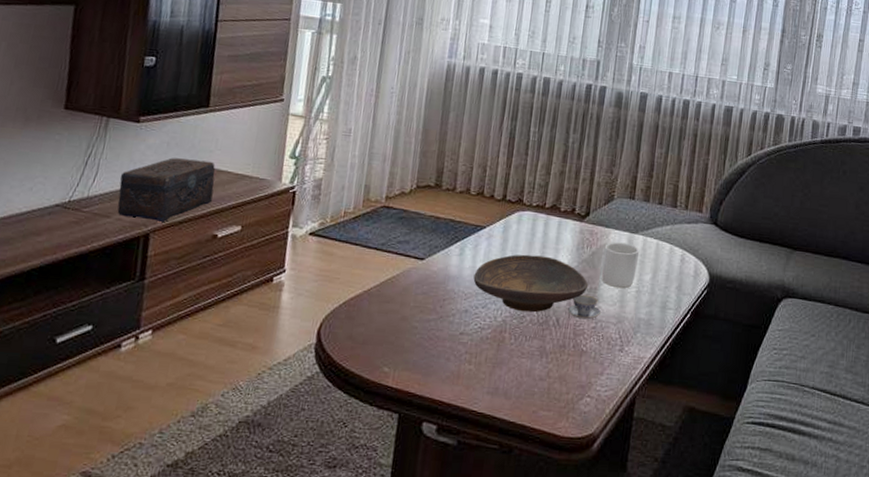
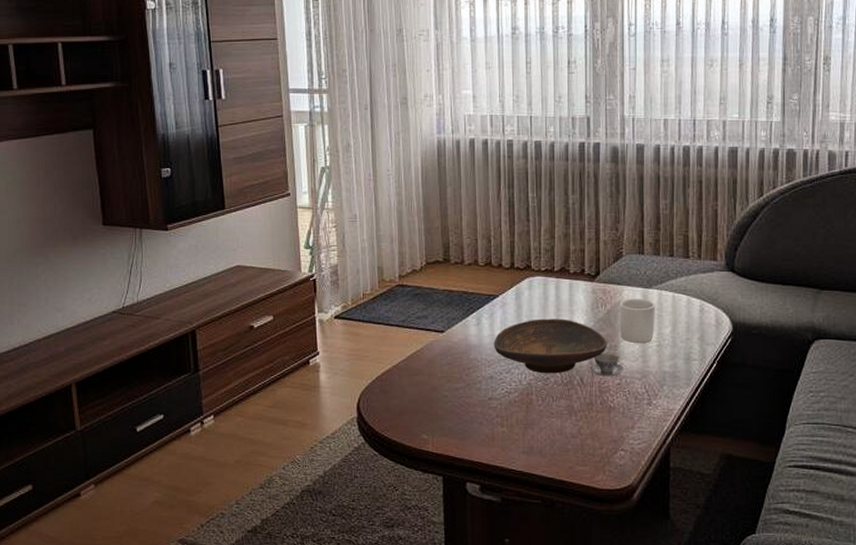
decorative box: present [117,158,216,223] -> none [161,259,244,319]

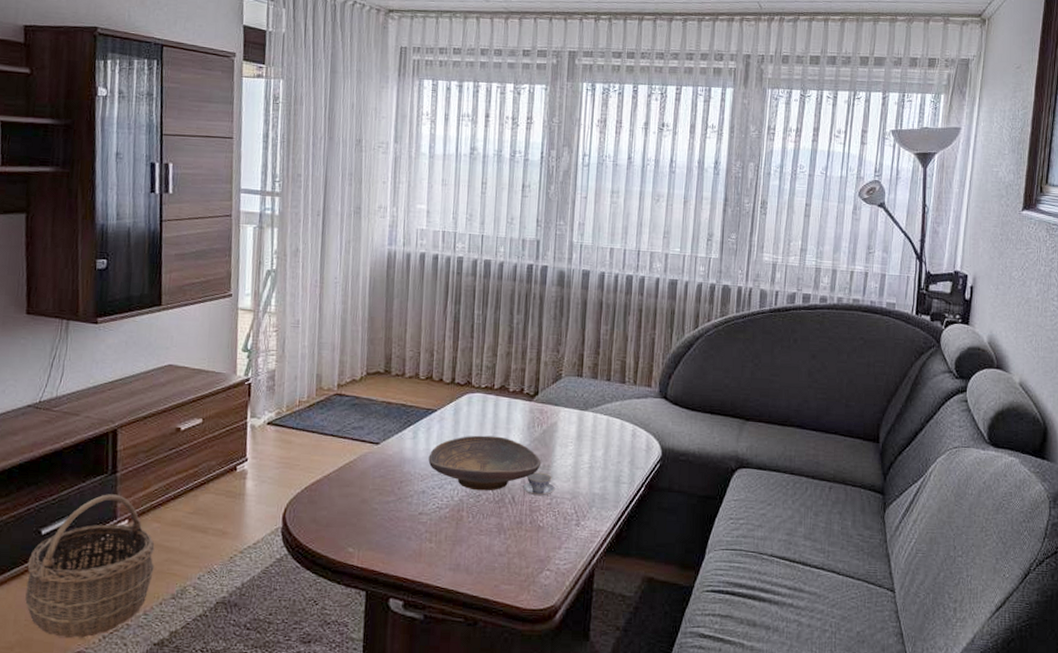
wicker basket: none [127,392,241,528] -> present [25,494,155,639]
mug: present [619,298,656,343] -> none [553,419,591,464]

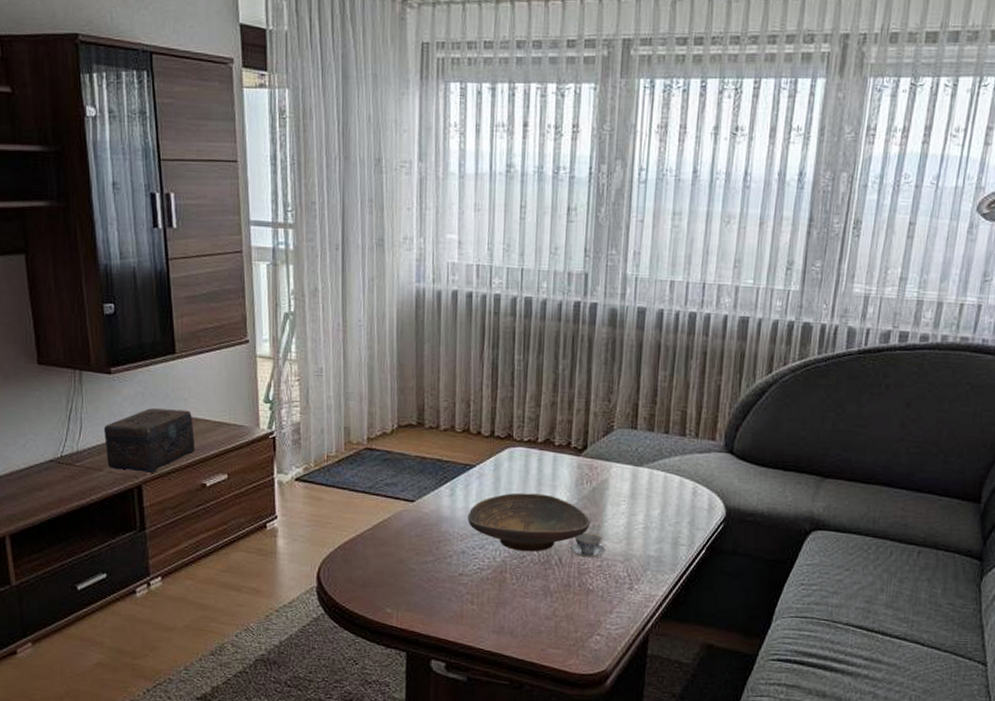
wicker basket: present [25,494,155,639] -> none [67,551,191,691]
decorative box: none [84,356,173,419] -> present [103,408,196,474]

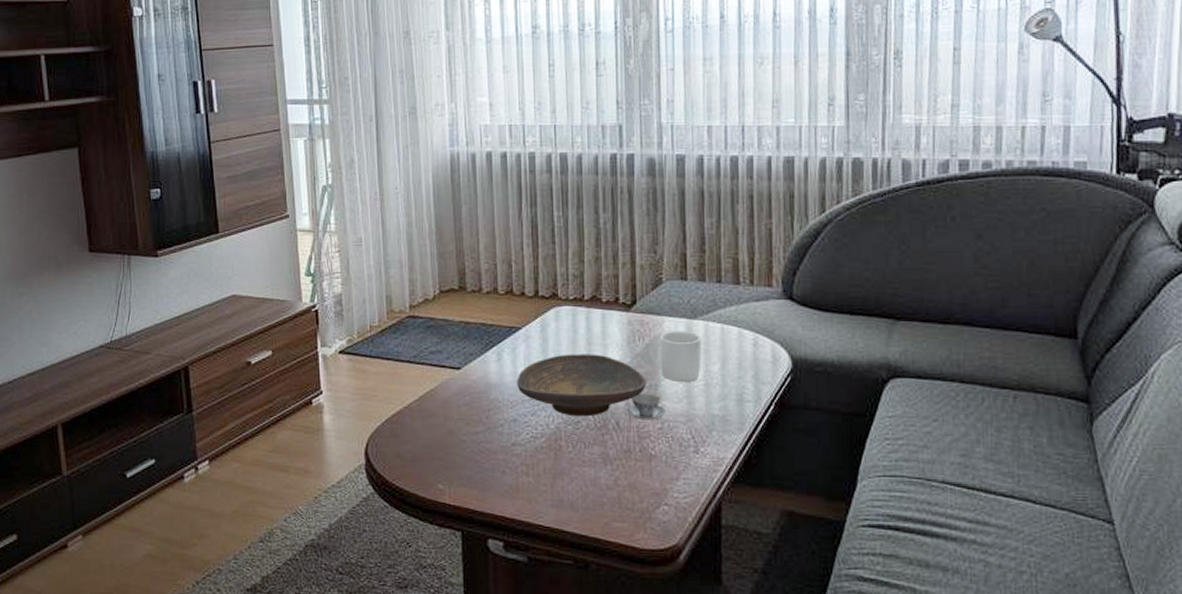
decorative box: present [103,408,196,474] -> none [151,288,240,354]
mug: none [604,476,646,524] -> present [659,331,702,382]

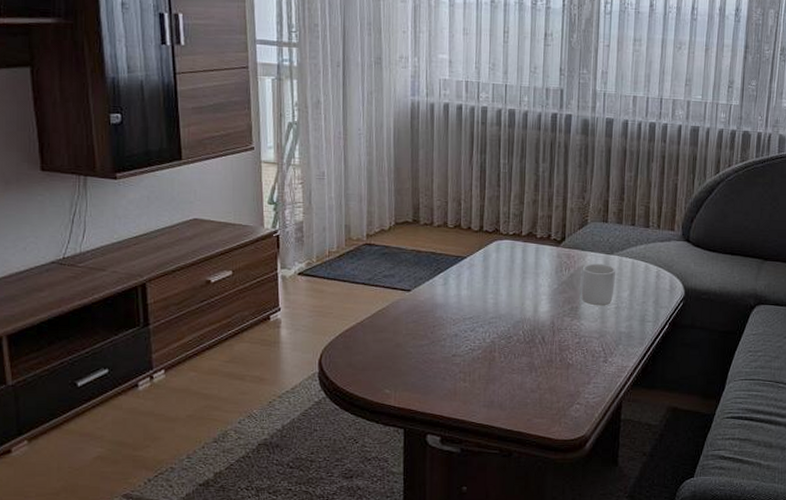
decorative bowl: present [517,354,647,417] -> none [459,280,570,333]
teacup: present [626,393,667,420] -> none [551,314,584,336]

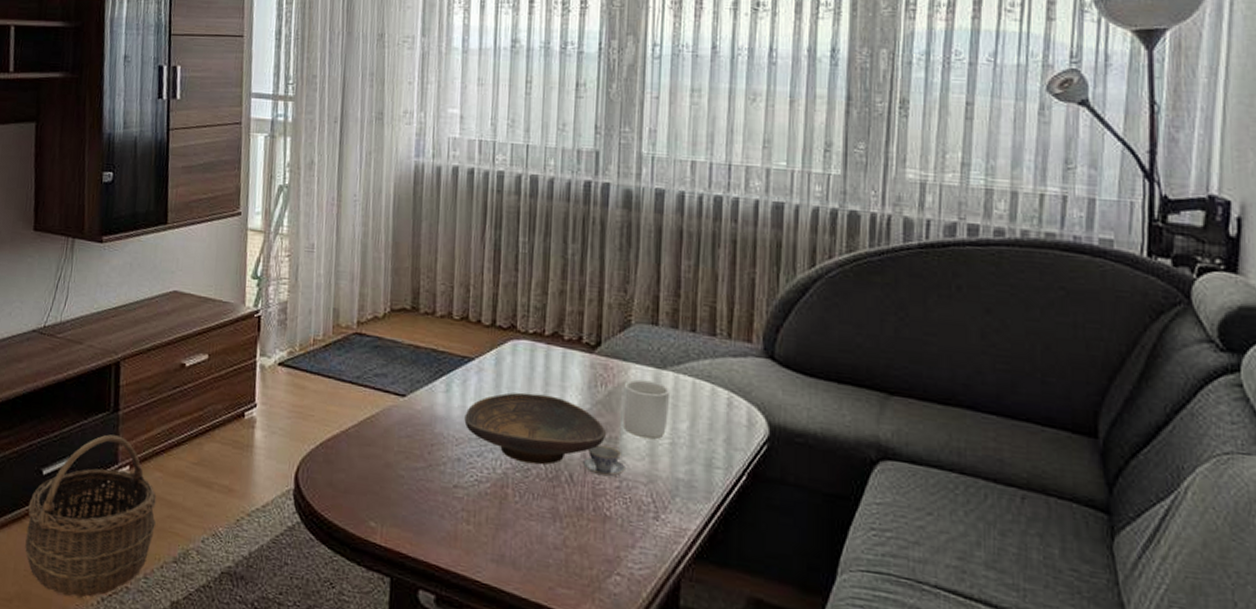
wicker basket: none [66,346,194,483] -> present [25,434,157,598]
decorative bowl: none [459,280,570,333] -> present [464,392,607,465]
teacup: none [551,314,584,336] -> present [582,445,627,477]

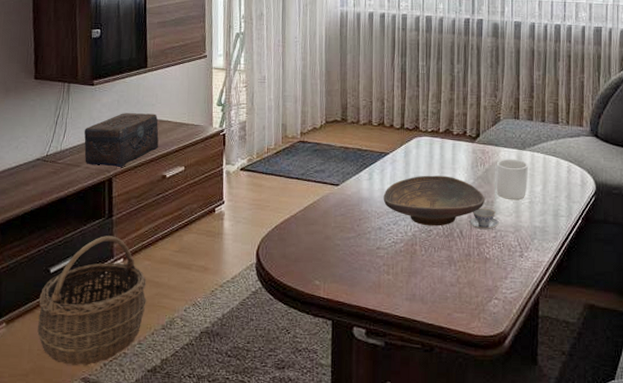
decorative box: none [88,280,179,350] -> present [84,113,159,168]

